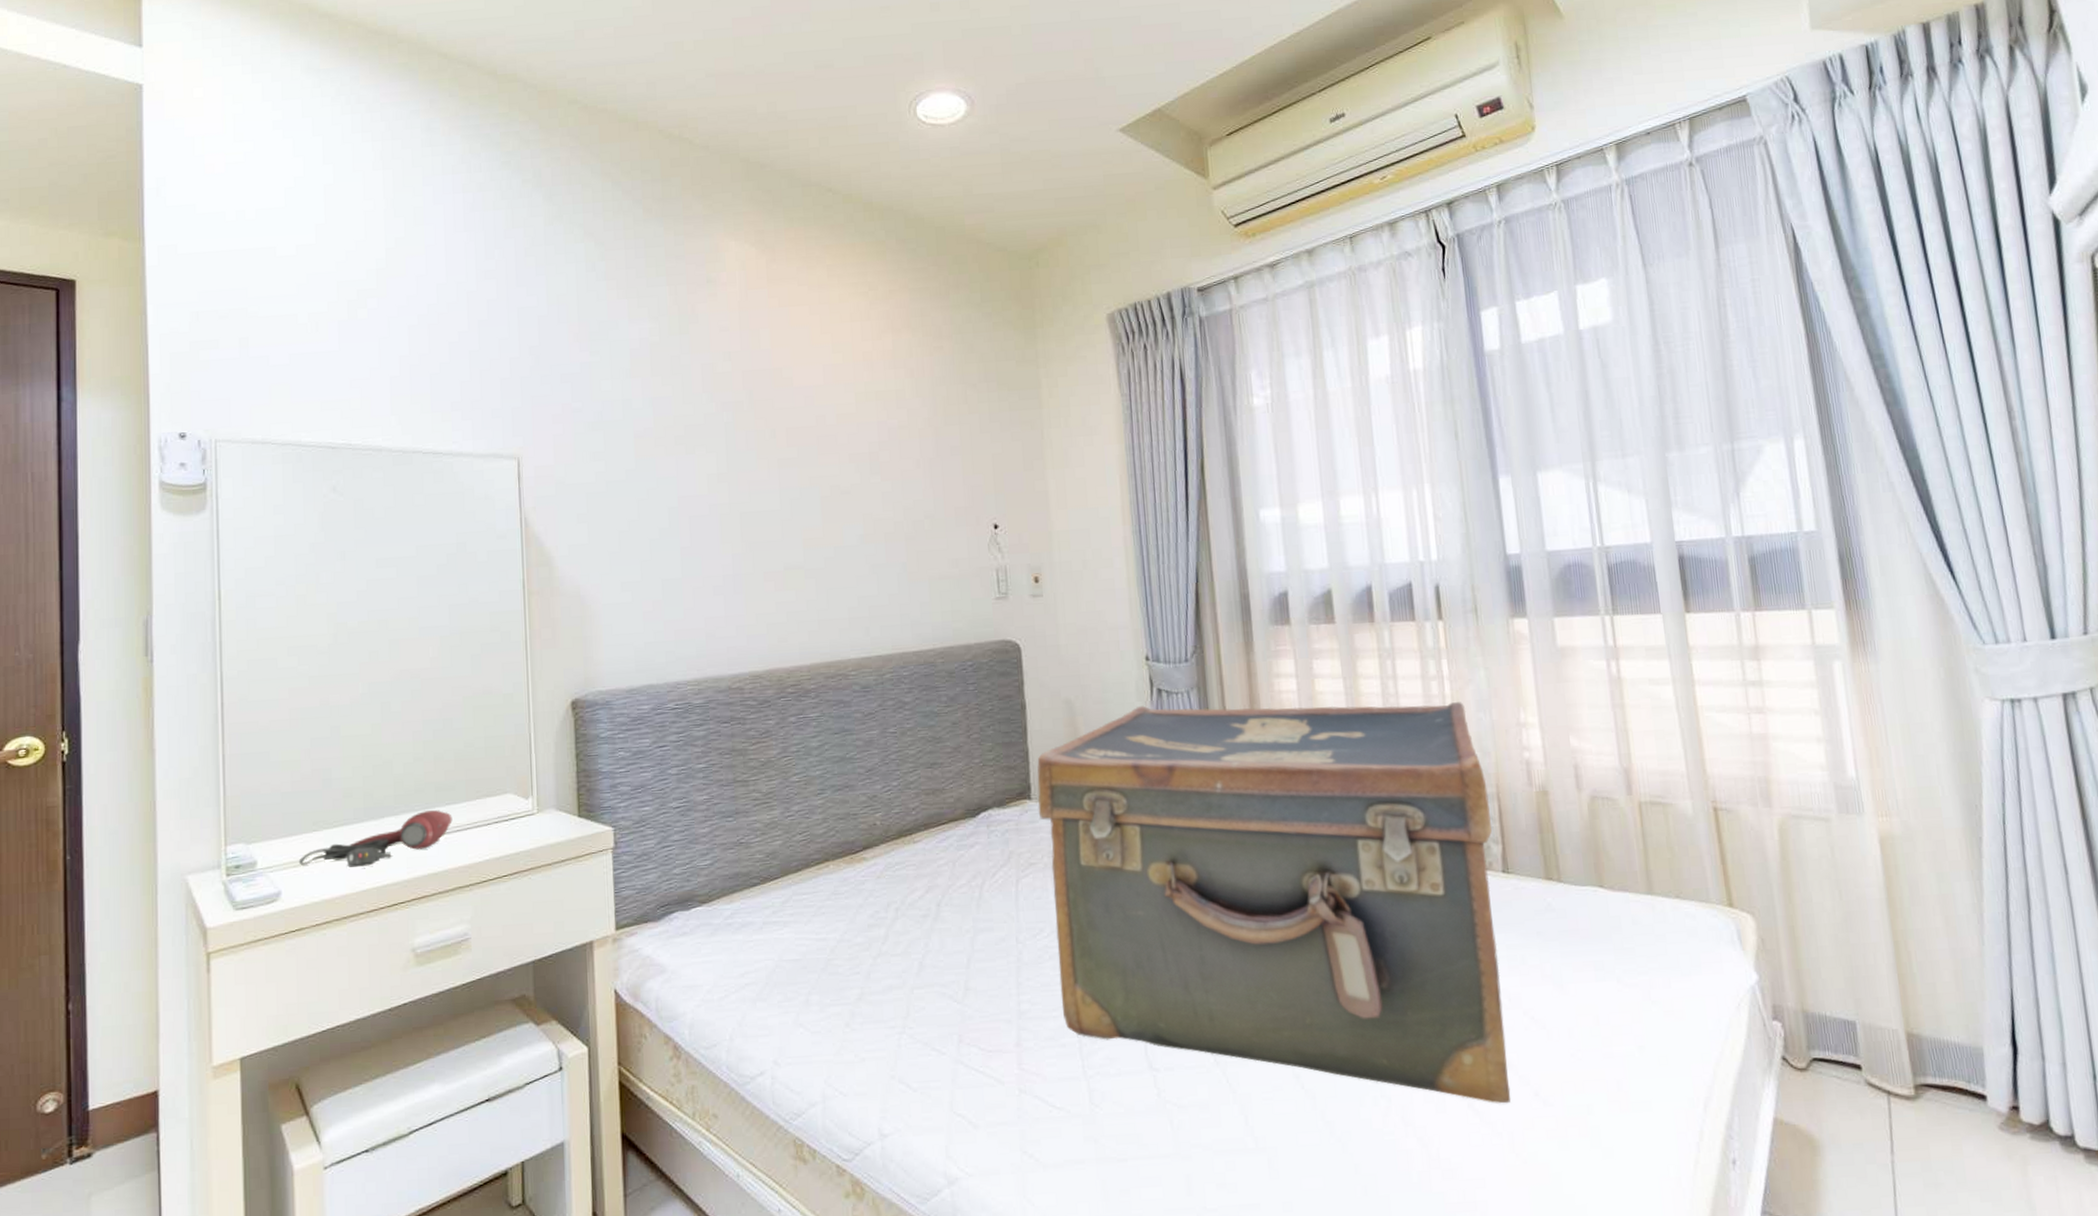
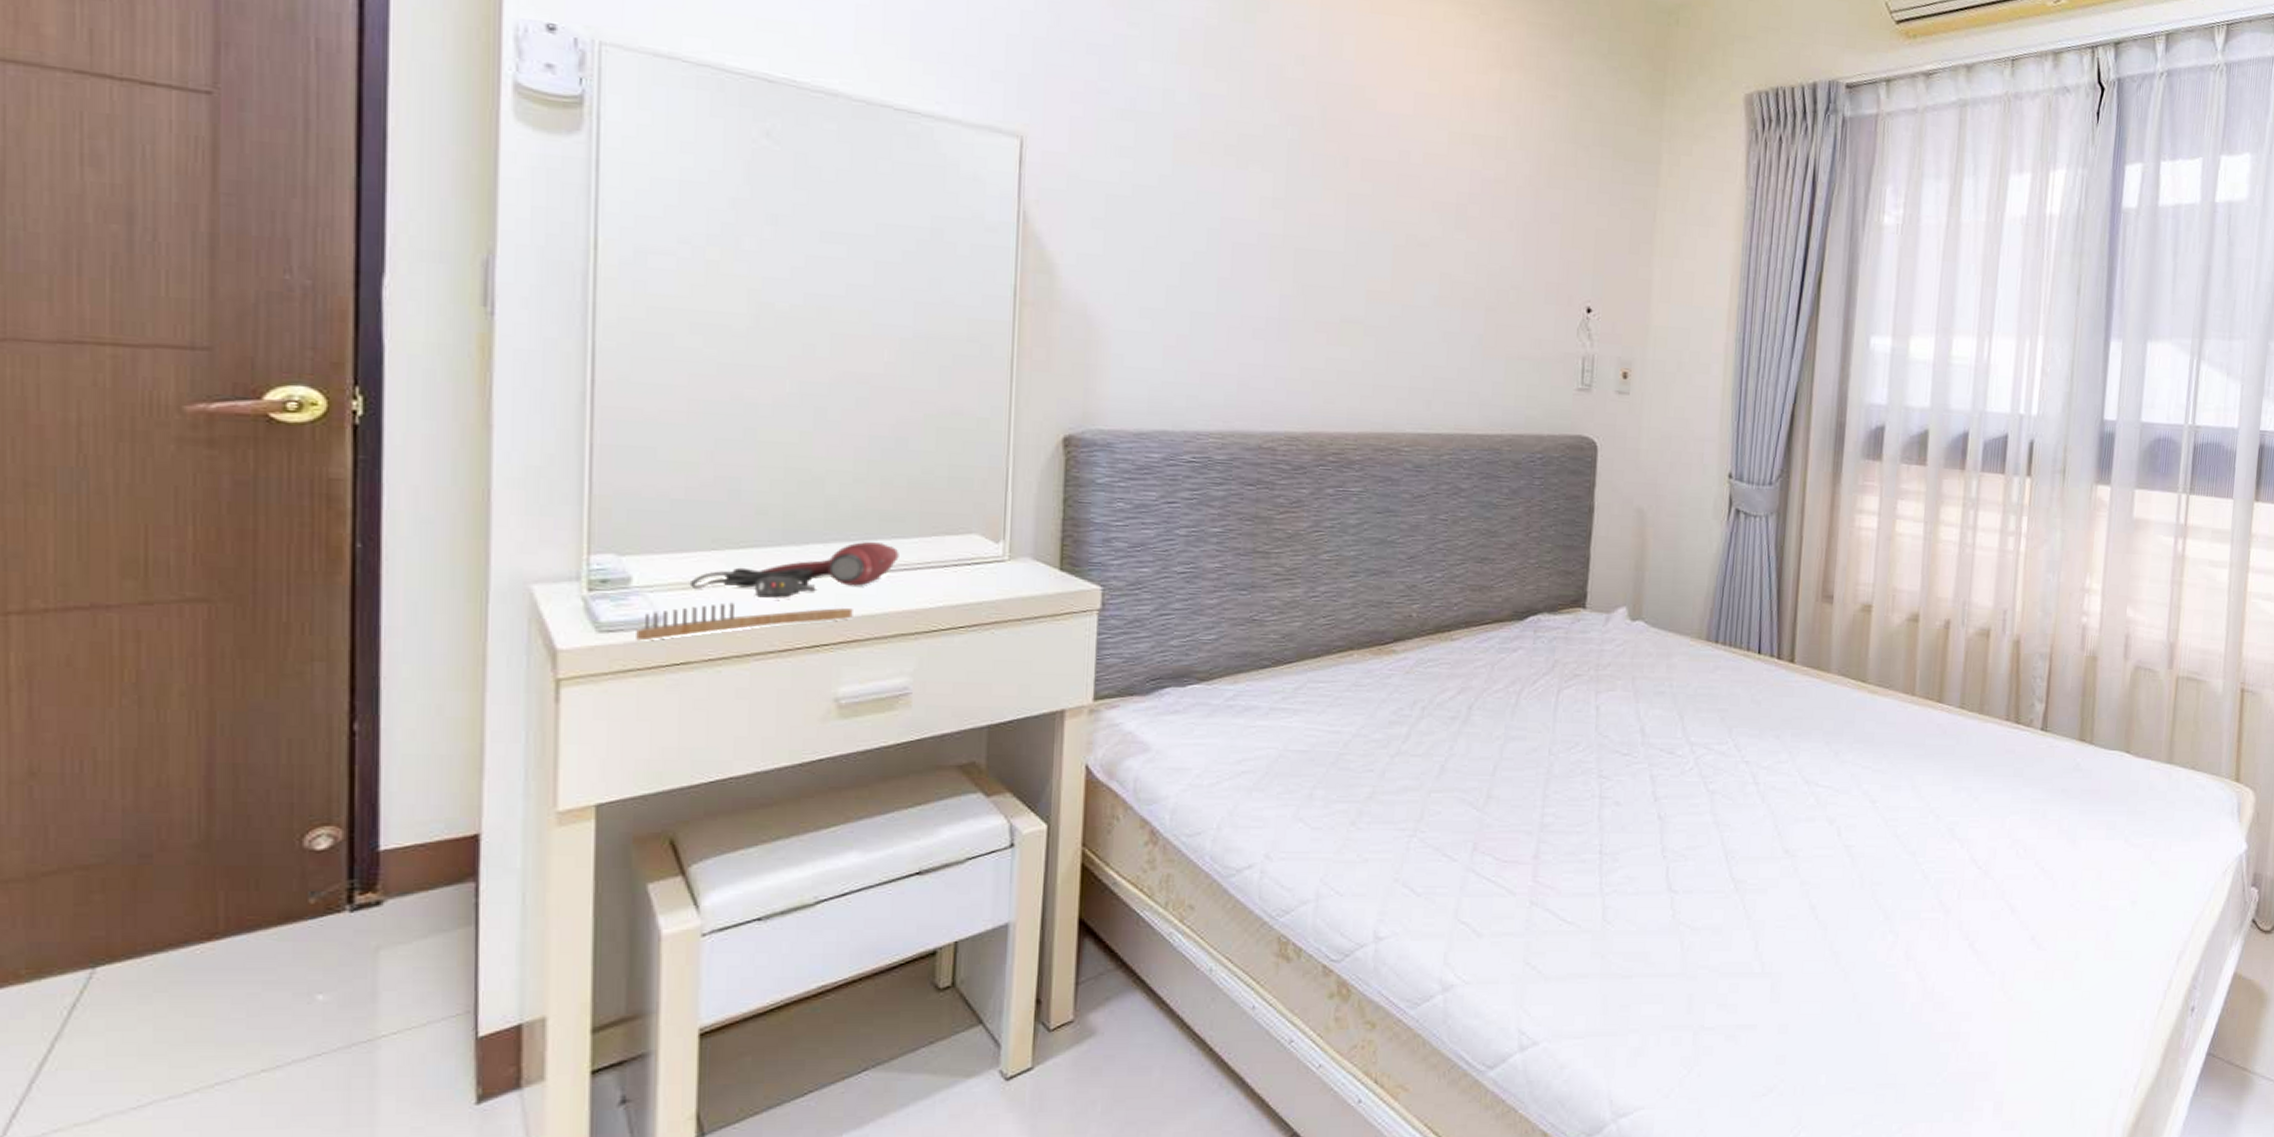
wire brush: none [262,869,421,914] -> present [636,602,853,641]
suitcase: present [1037,702,1511,1104] -> none [1587,524,2043,946]

